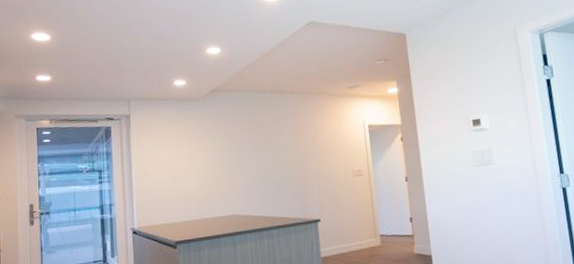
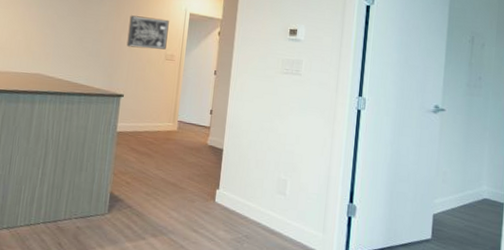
wall art: none [310,136,352,171] -> present [126,15,169,50]

